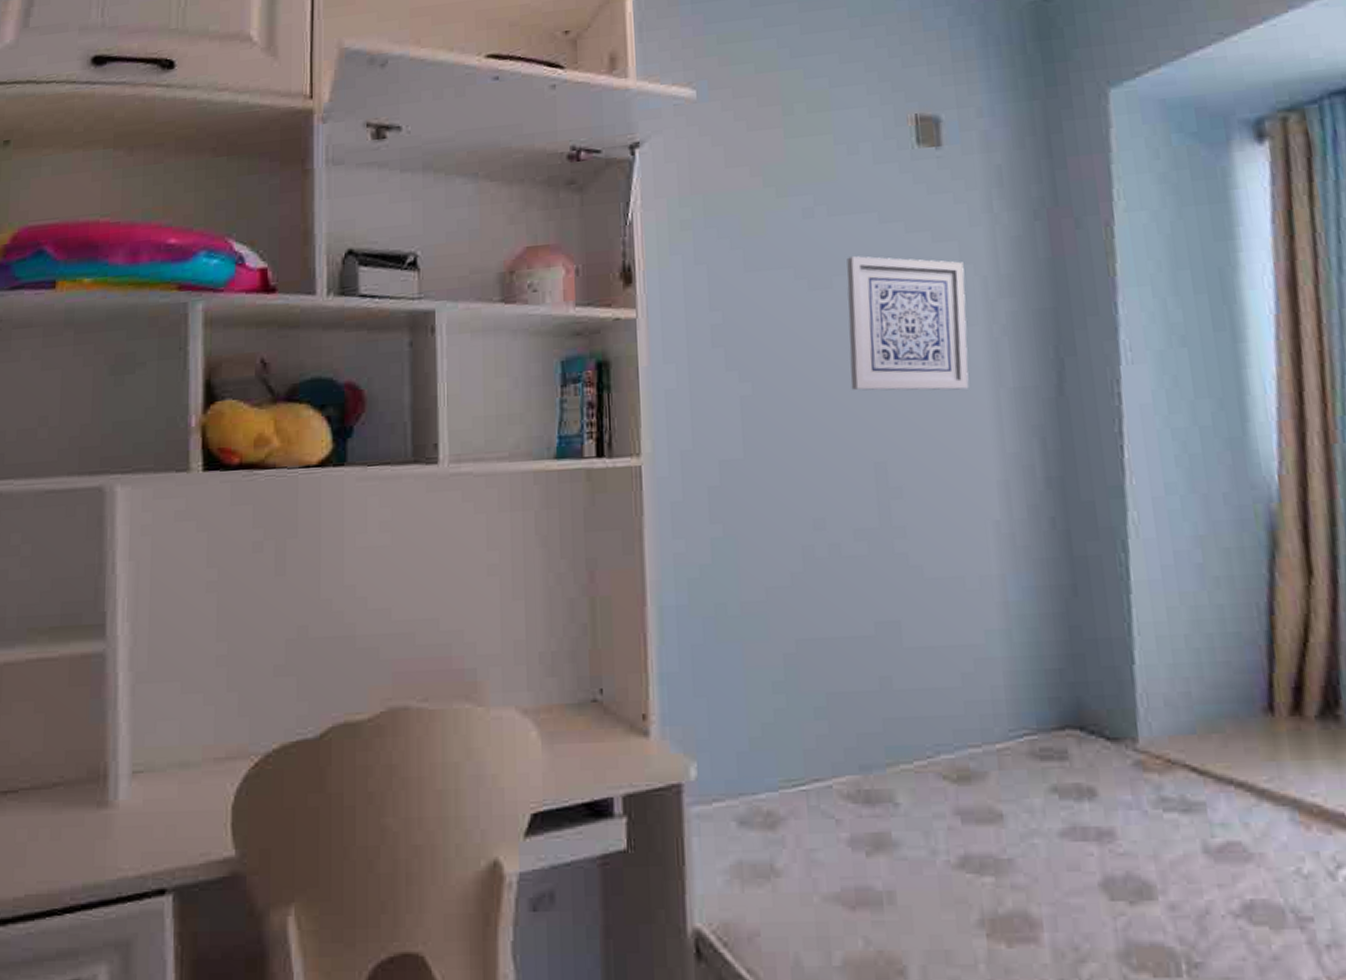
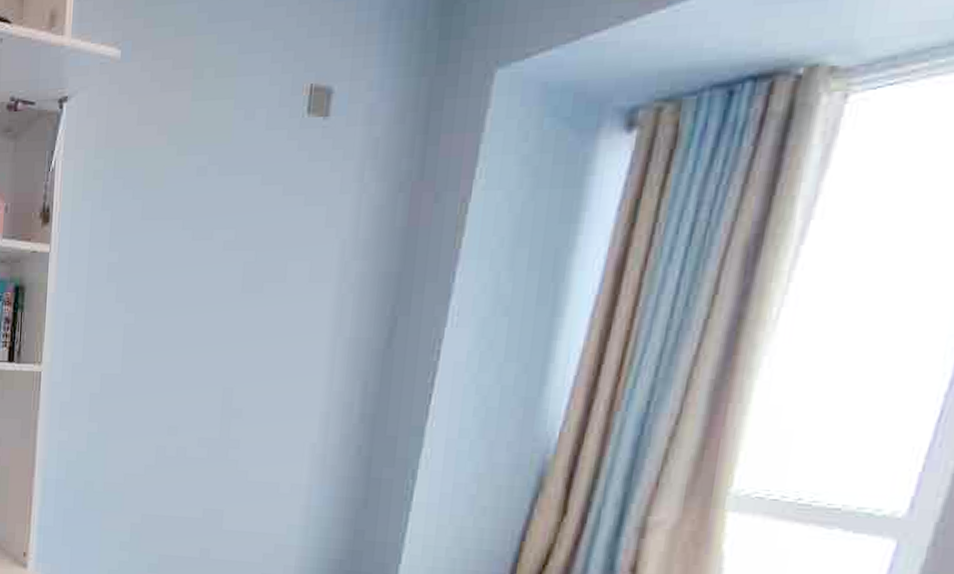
wall art: present [847,256,969,391] -> none [214,213,328,335]

